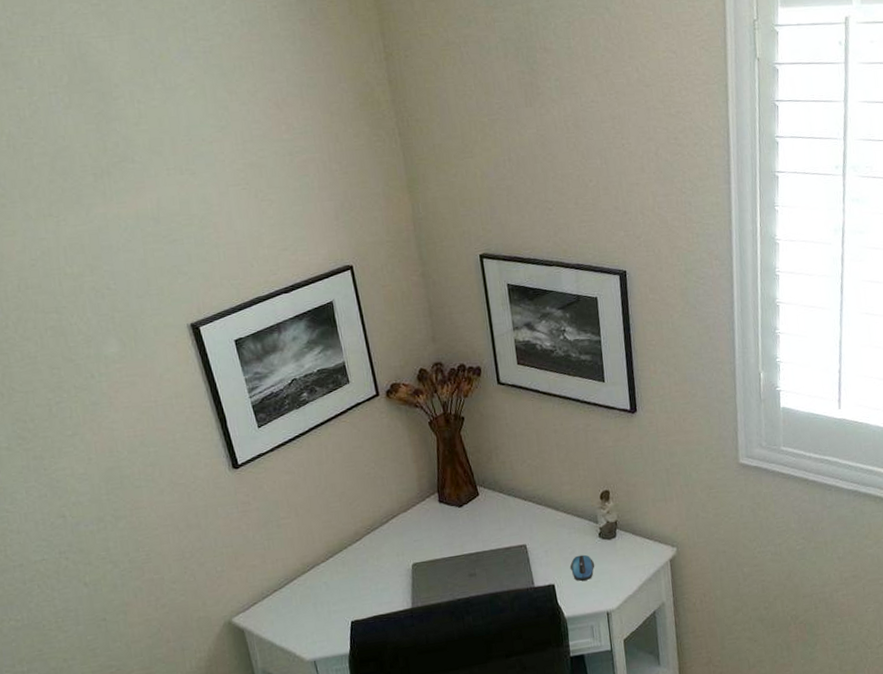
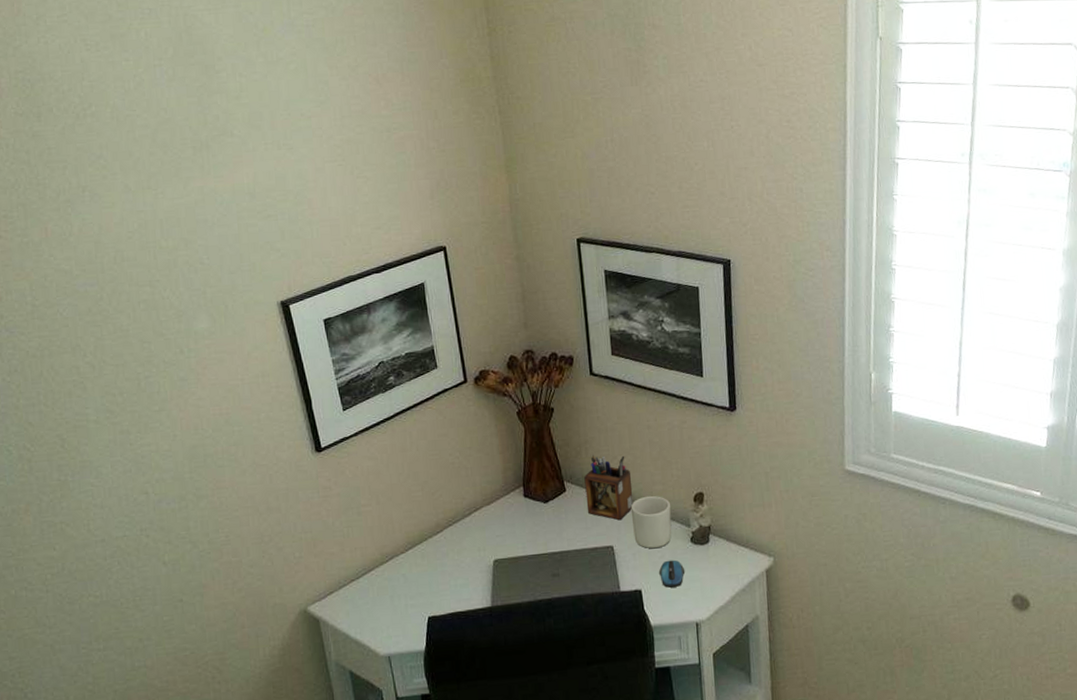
desk organizer: none [496,460,543,521] -> present [584,455,633,521]
mug: none [541,495,581,546] -> present [630,495,672,549]

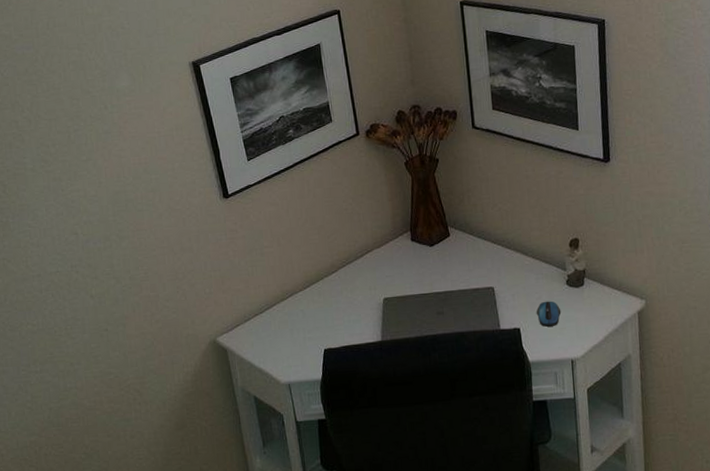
desk organizer: present [584,455,633,521] -> none [467,203,512,264]
mug: present [630,495,672,549] -> none [510,240,549,291]

